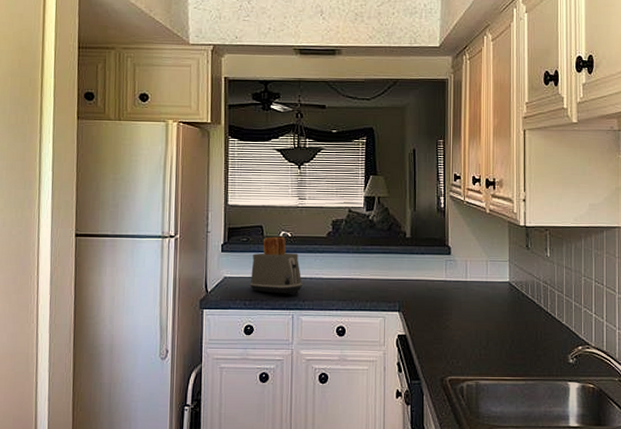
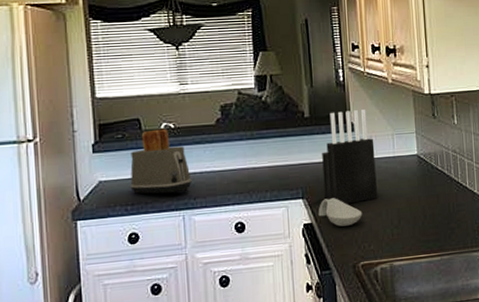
spoon rest: none [412,314,453,341] -> present [318,198,363,227]
knife block: none [419,235,469,321] -> present [322,110,377,204]

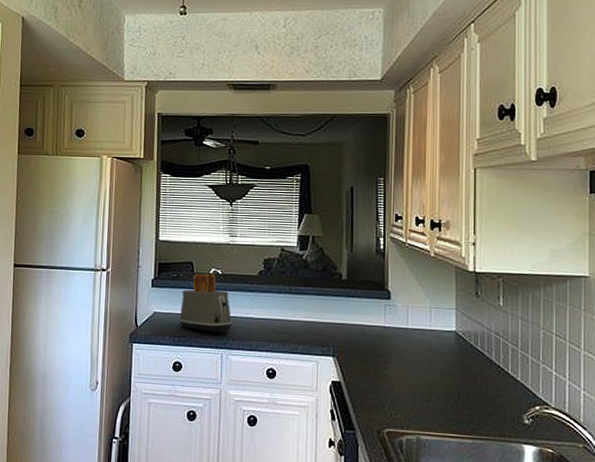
spoon rest: present [318,198,363,227] -> none [347,360,392,391]
knife block: present [322,110,377,204] -> none [355,278,410,370]

